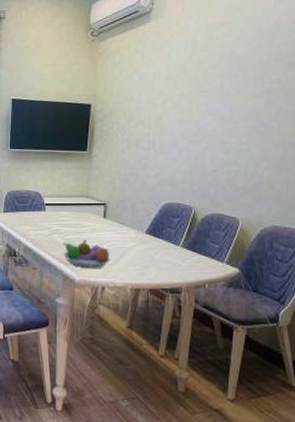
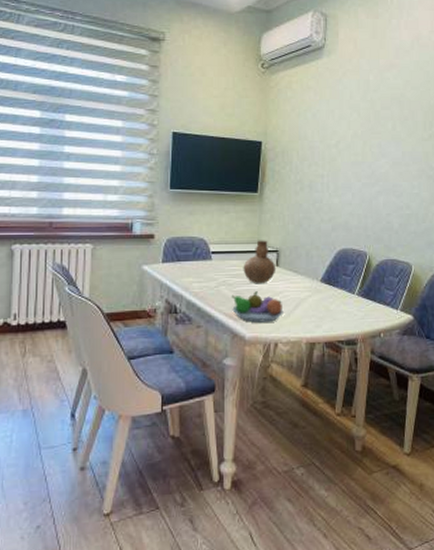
vase: none [73,194,104,233] -> present [243,240,276,283]

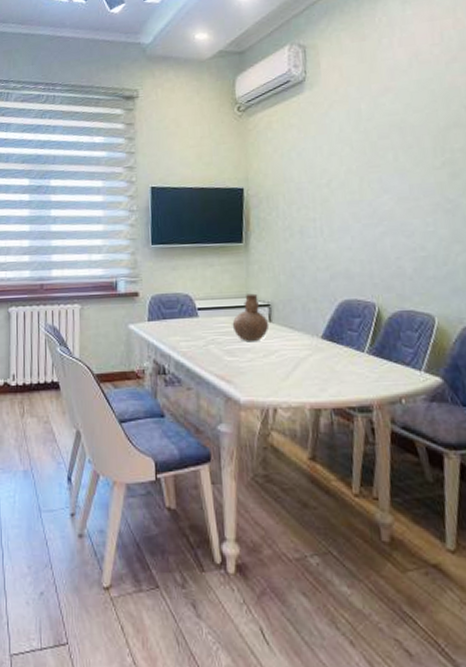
fruit bowl: present [231,291,284,323] -> none [221,350,281,385]

